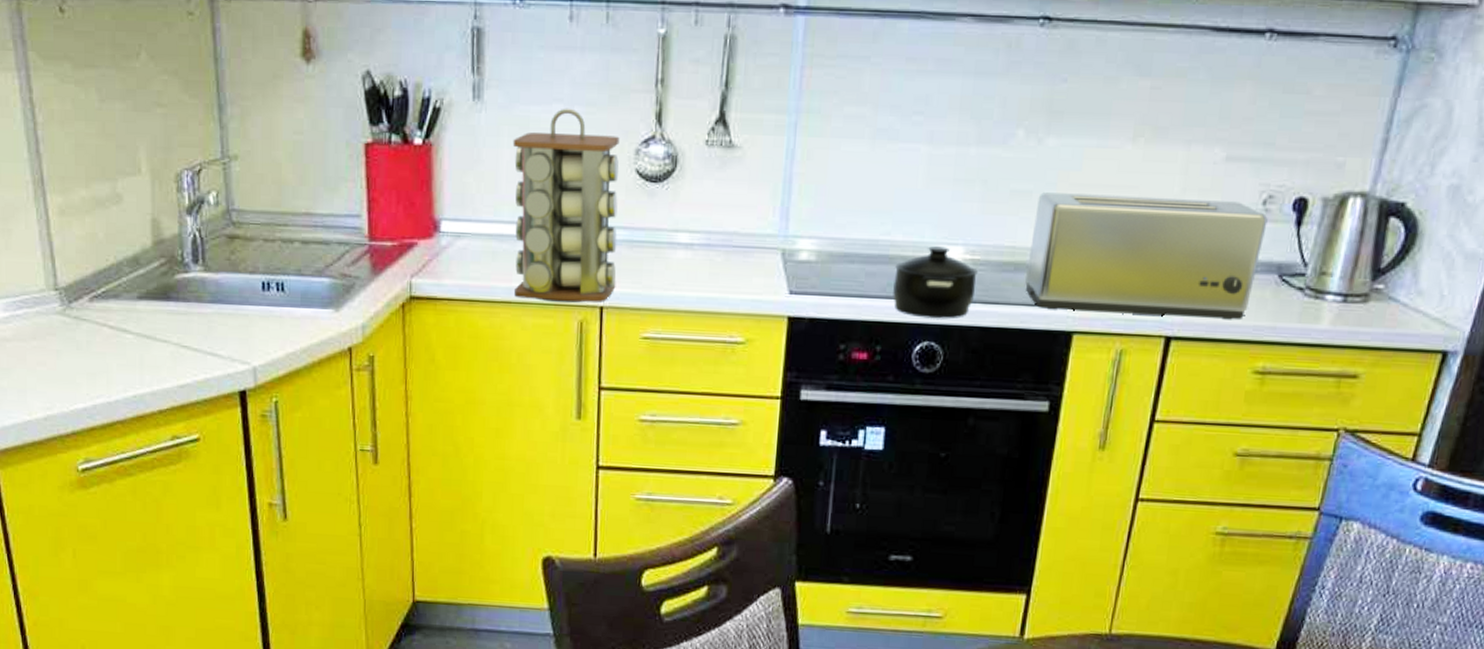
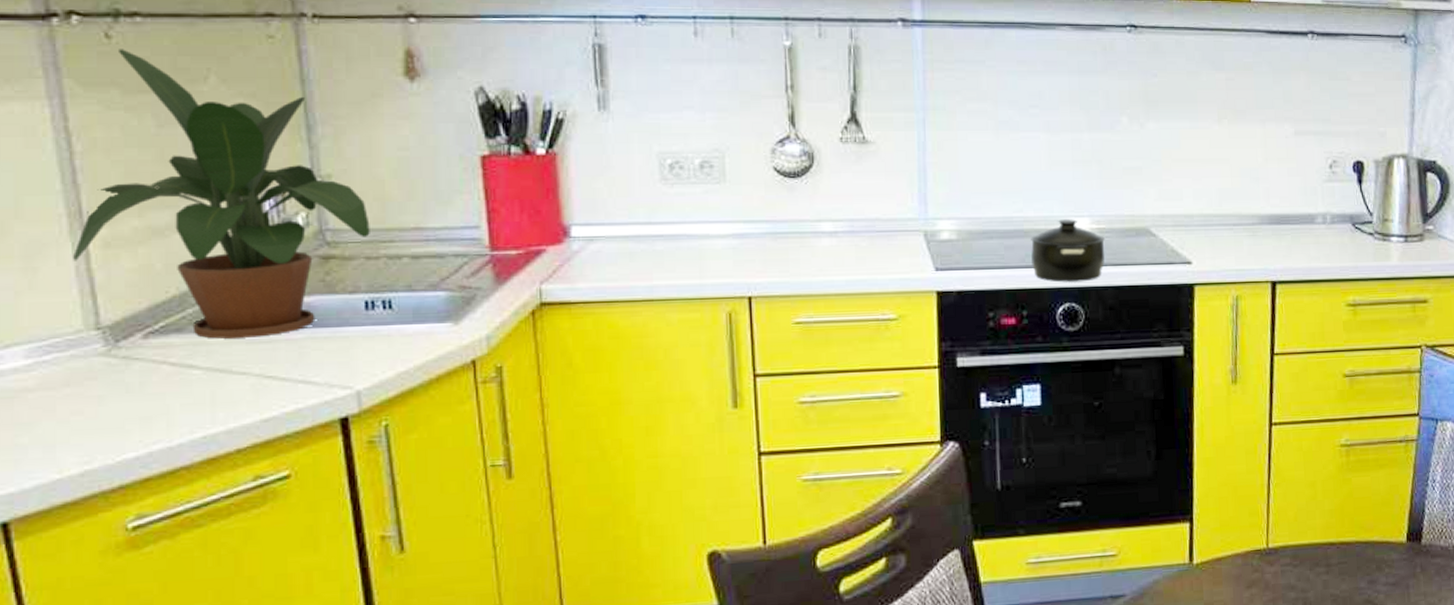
potted plant: none [37,23,268,309] -> present [73,49,370,339]
spice rack: present [512,108,620,304] -> none [644,114,763,297]
toaster: present [1025,192,1268,321] -> none [1146,166,1336,267]

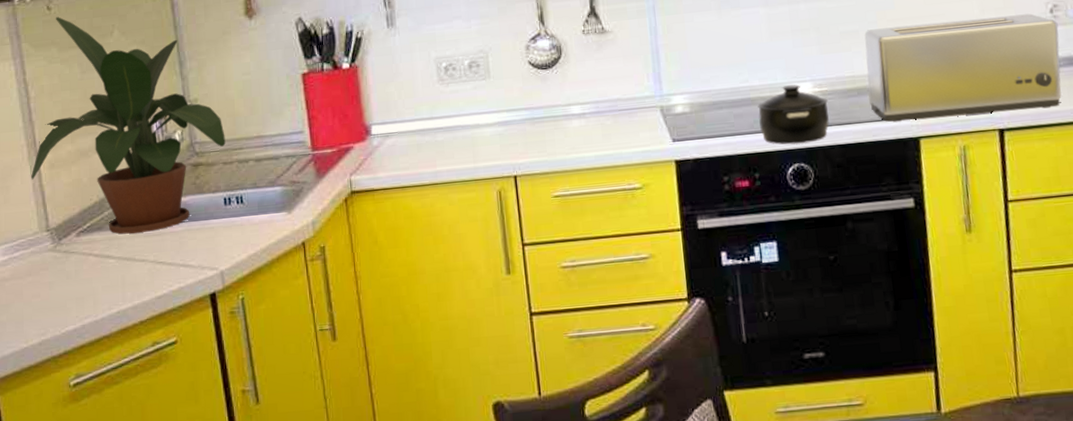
toaster: none [1146,166,1336,267] -> present [864,13,1062,123]

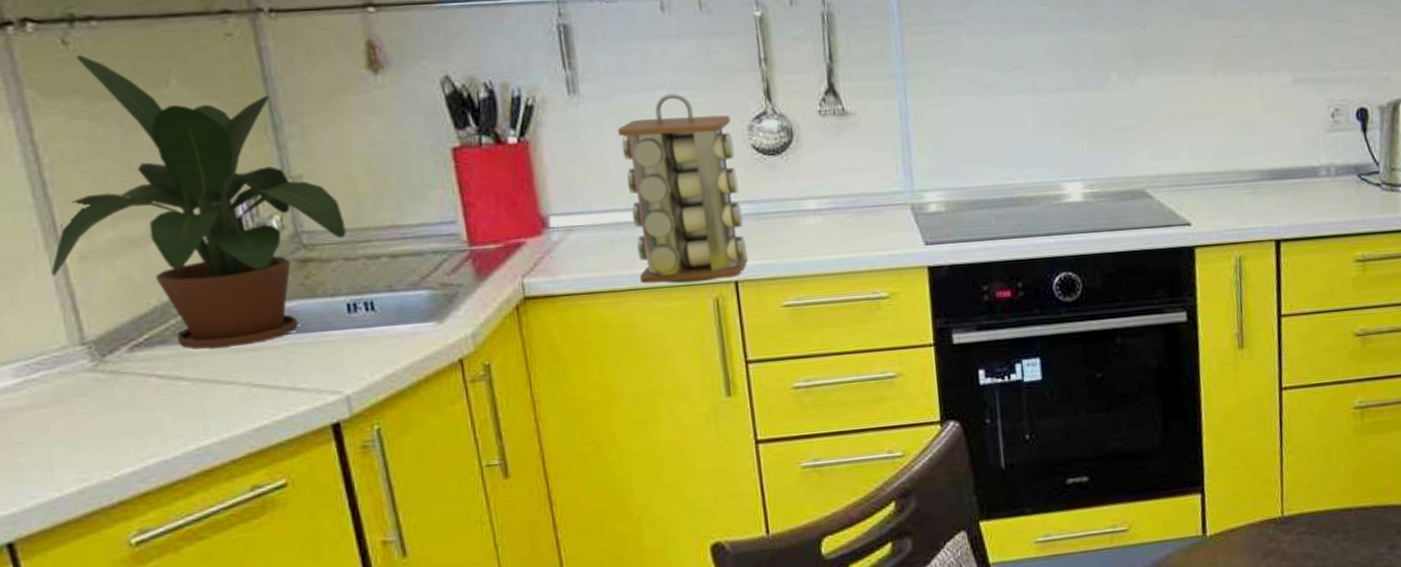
spice rack: none [424,22,525,180] -> present [617,93,749,284]
saucepan: present [758,84,829,145] -> none [1022,184,1100,252]
toaster: present [864,13,1062,123] -> none [1140,117,1339,230]

